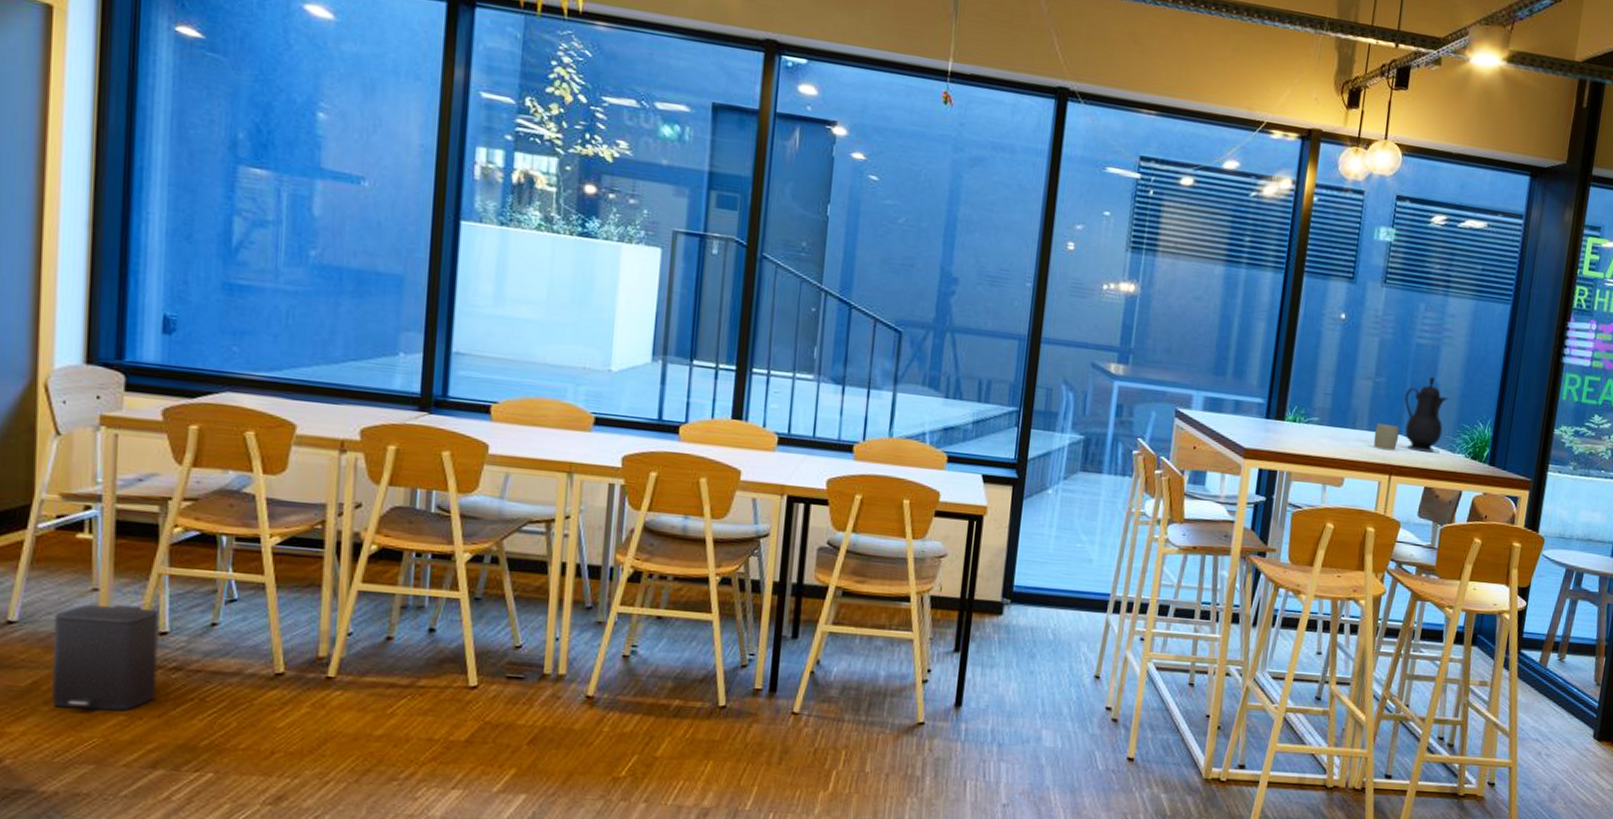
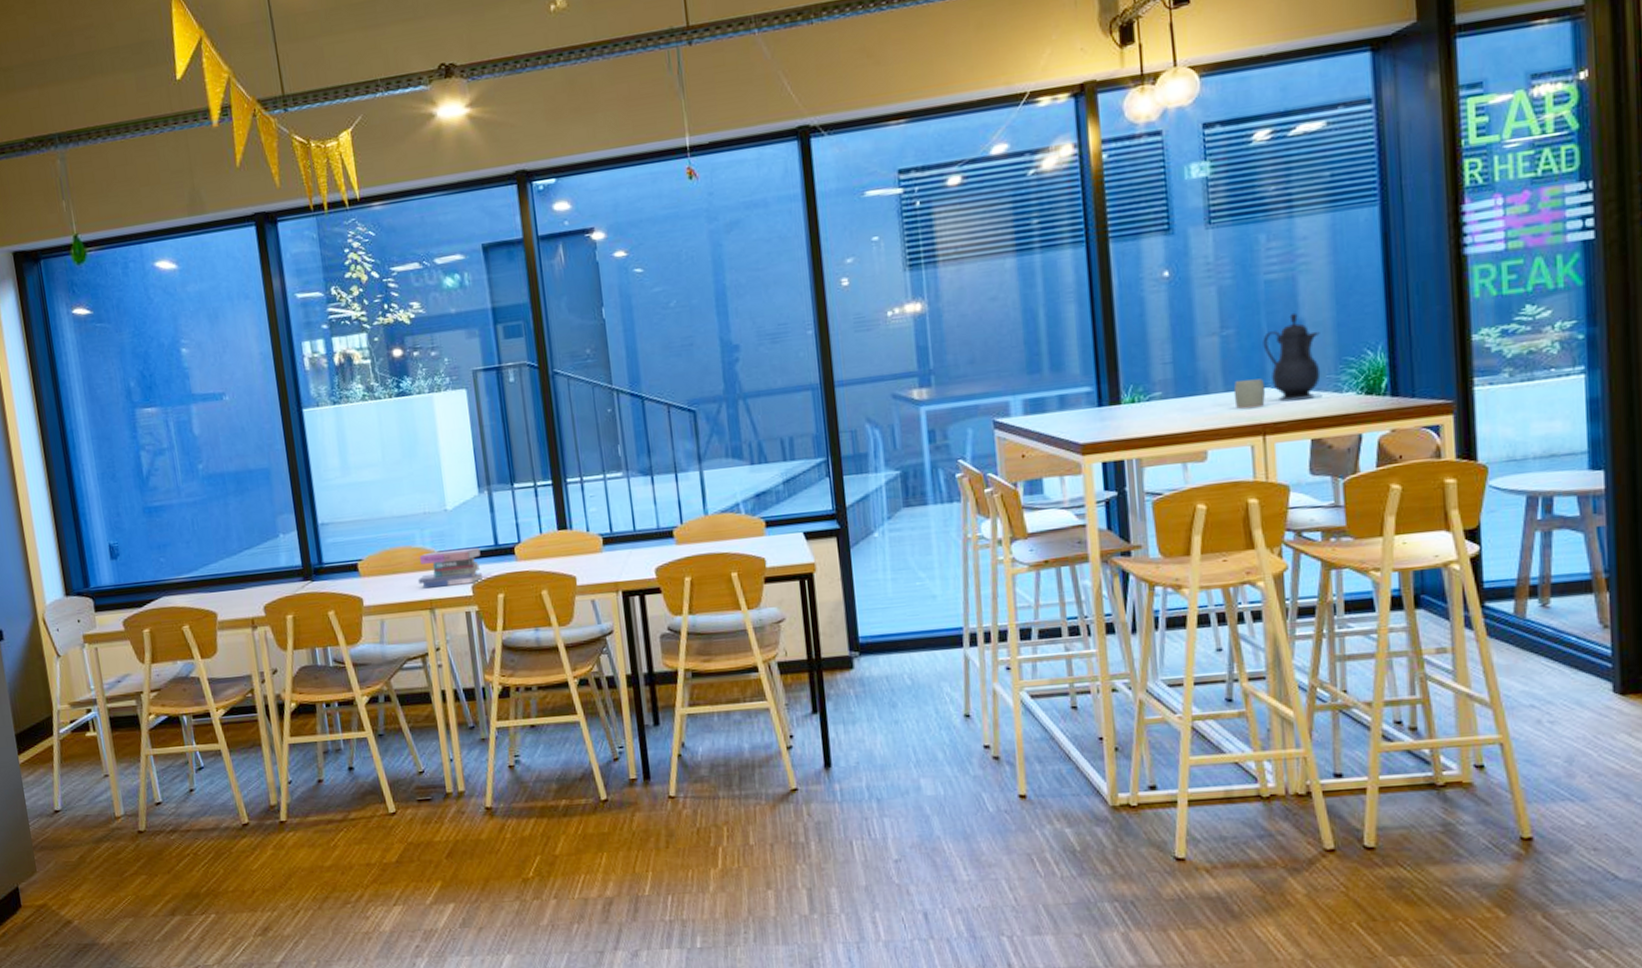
pedal bin: present [50,604,159,711] -> none [83,784,163,875]
books: none [559,411,640,455] -> present [417,547,483,589]

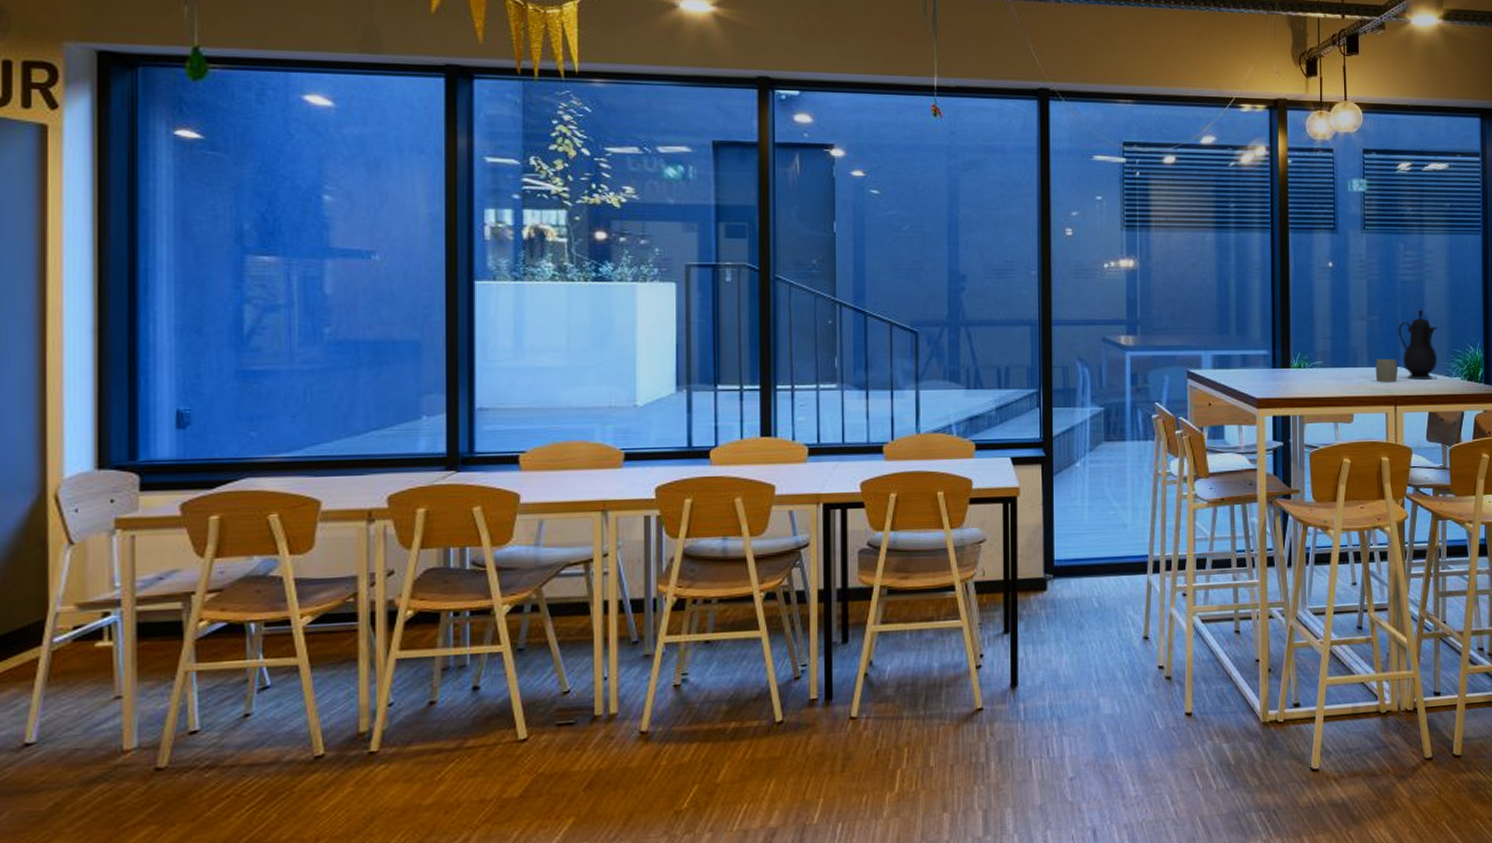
books: present [417,547,483,589] -> none [591,447,670,488]

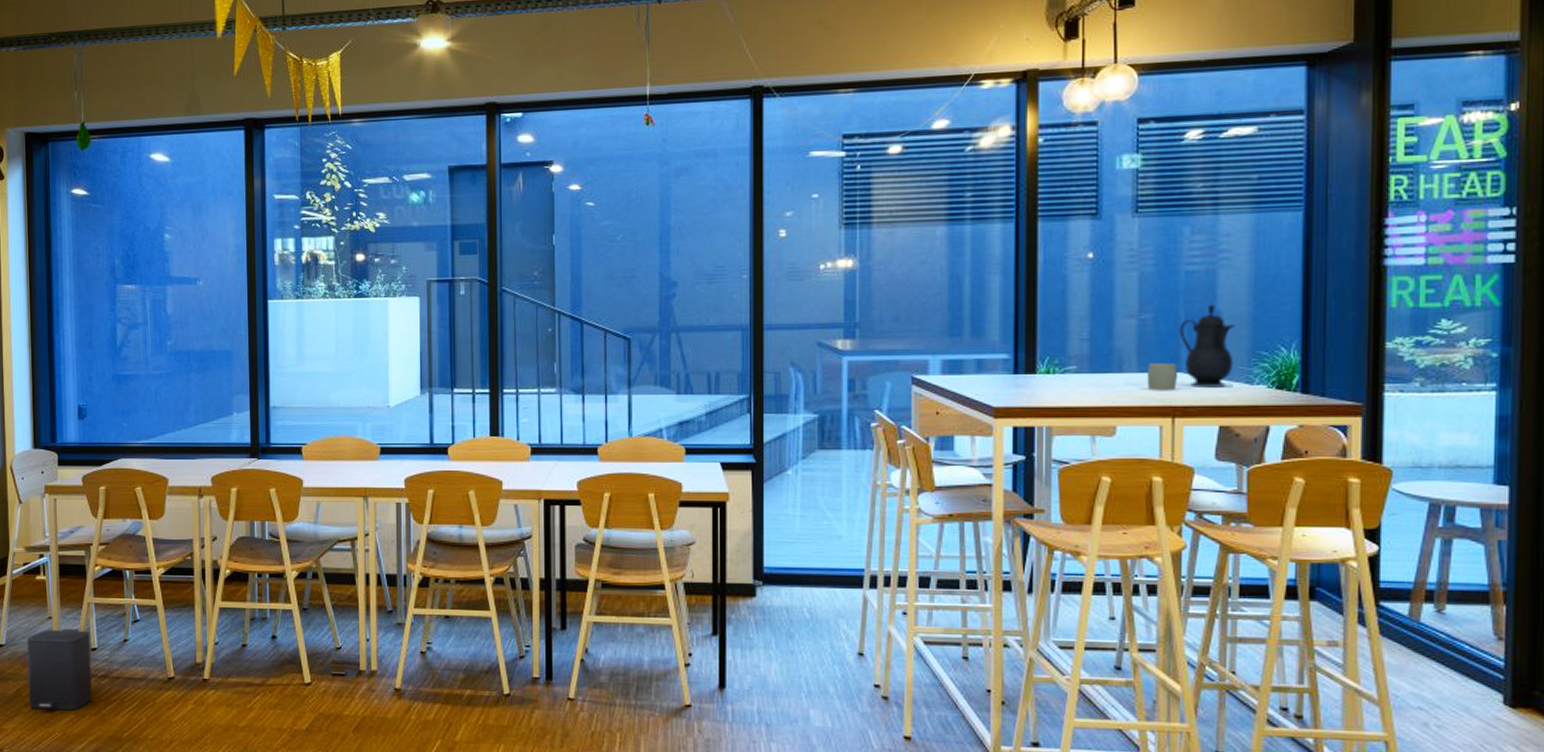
pedal bin: none [74,707,188,827] -> present [26,628,92,711]

